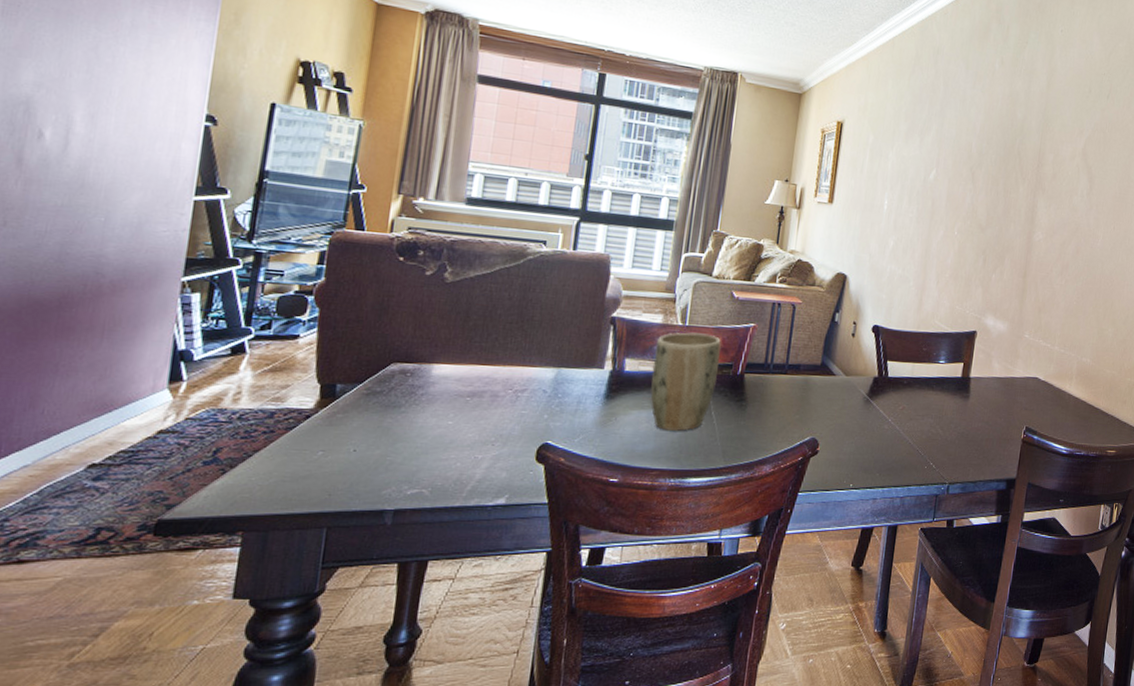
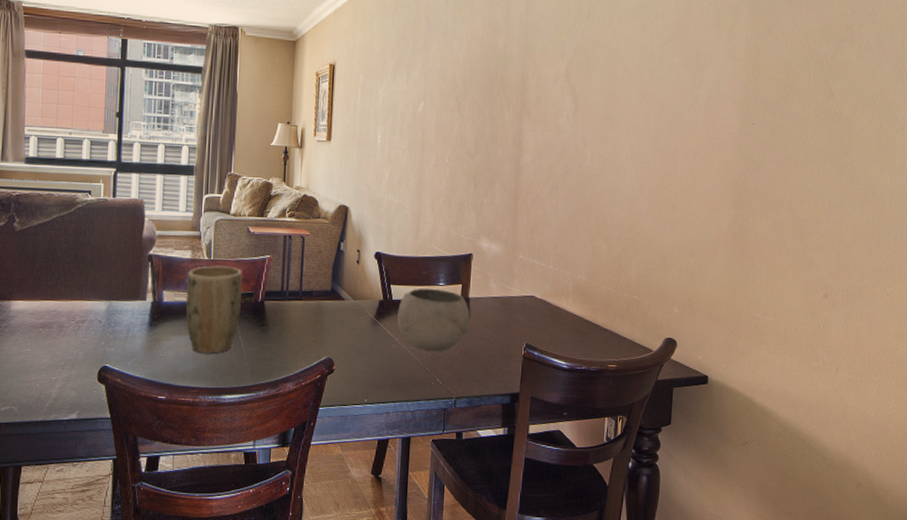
bowl: none [891,365,970,434] -> present [397,288,470,352]

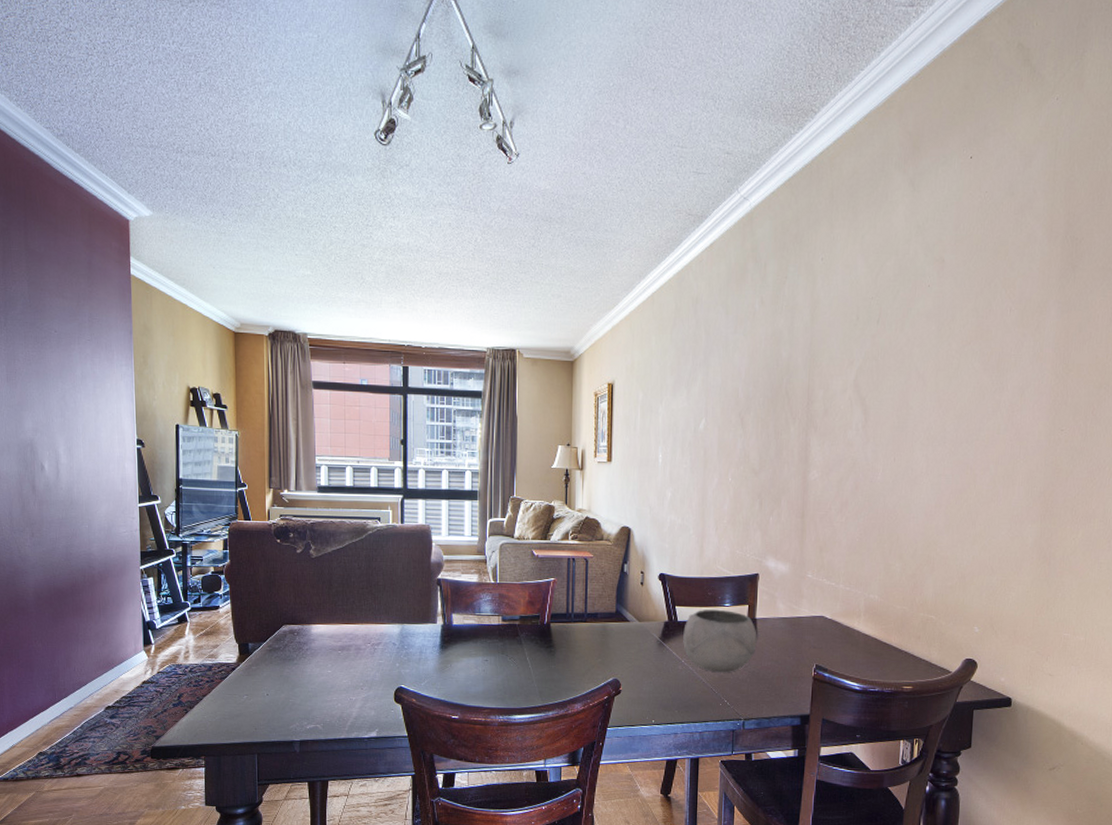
plant pot: present [185,265,242,354] -> none [474,589,528,675]

